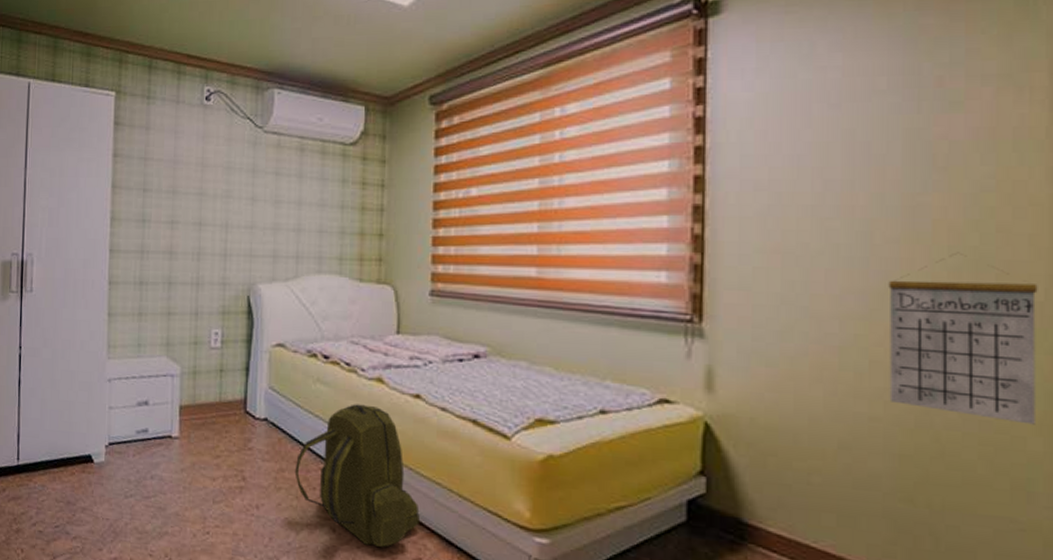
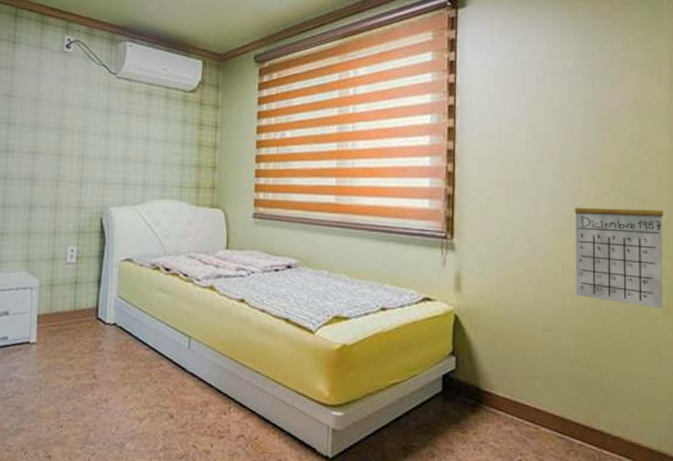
backpack: present [294,404,420,547] -> none [139,308,243,428]

